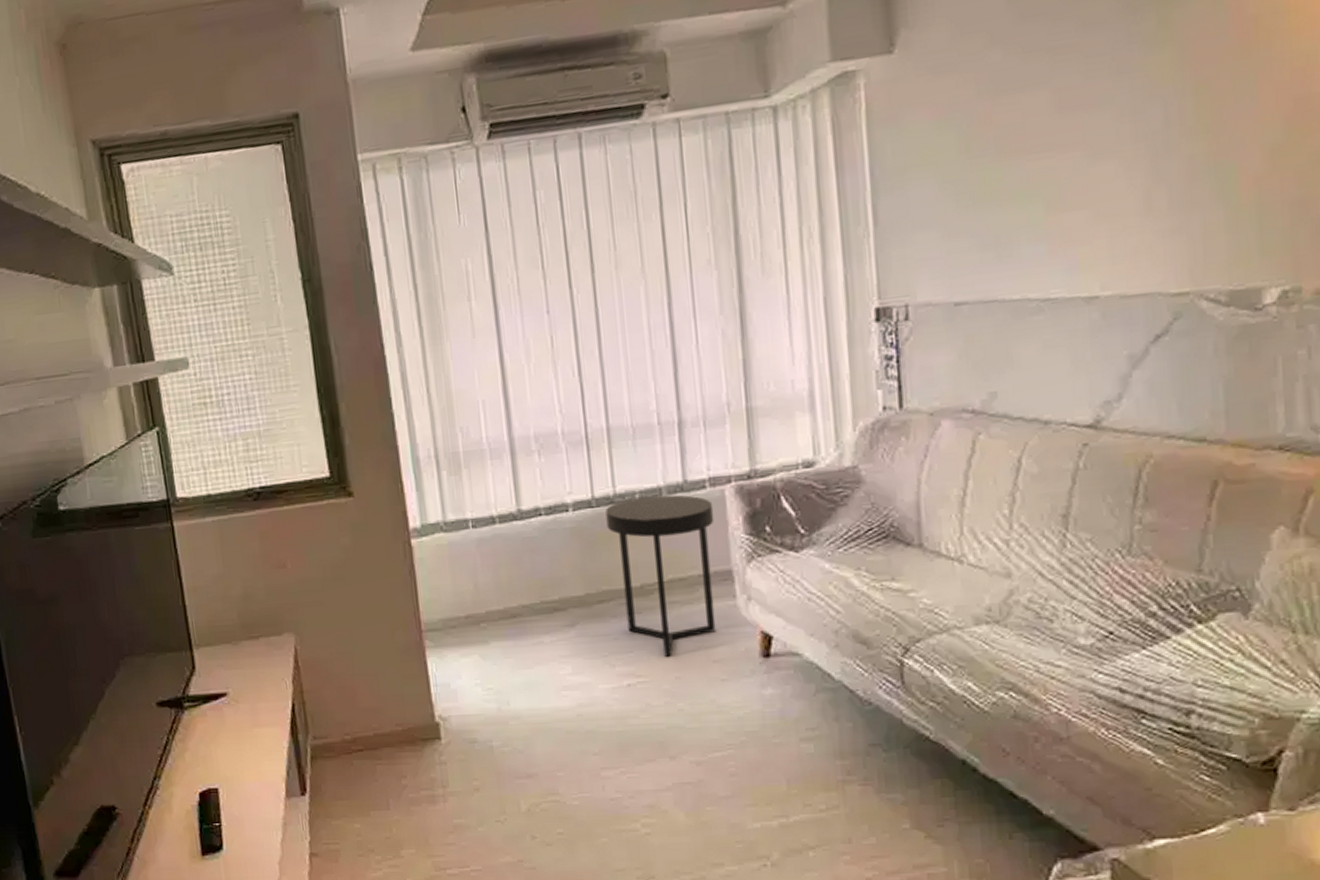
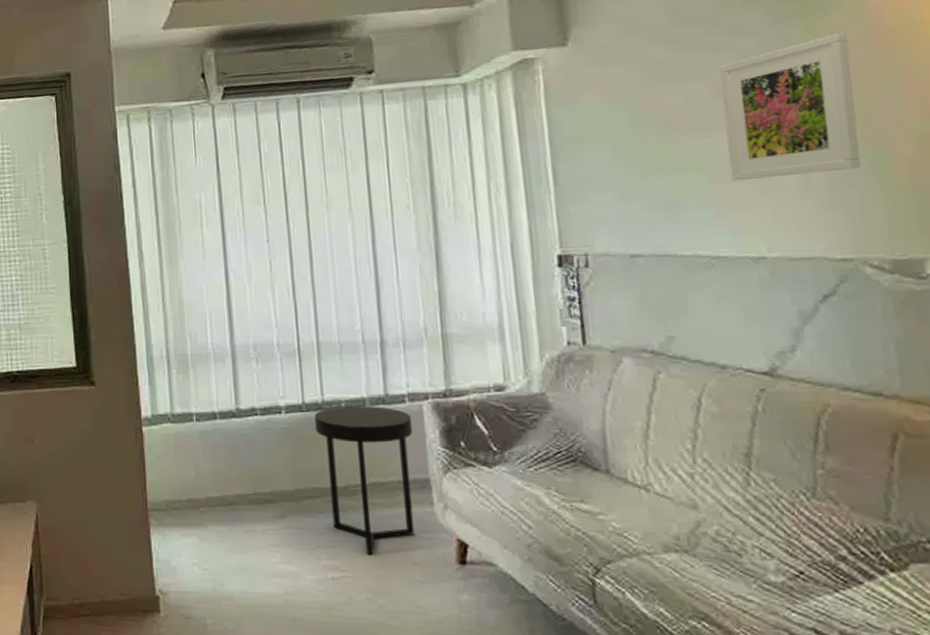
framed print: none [1062,24,1207,210] -> present [720,33,861,182]

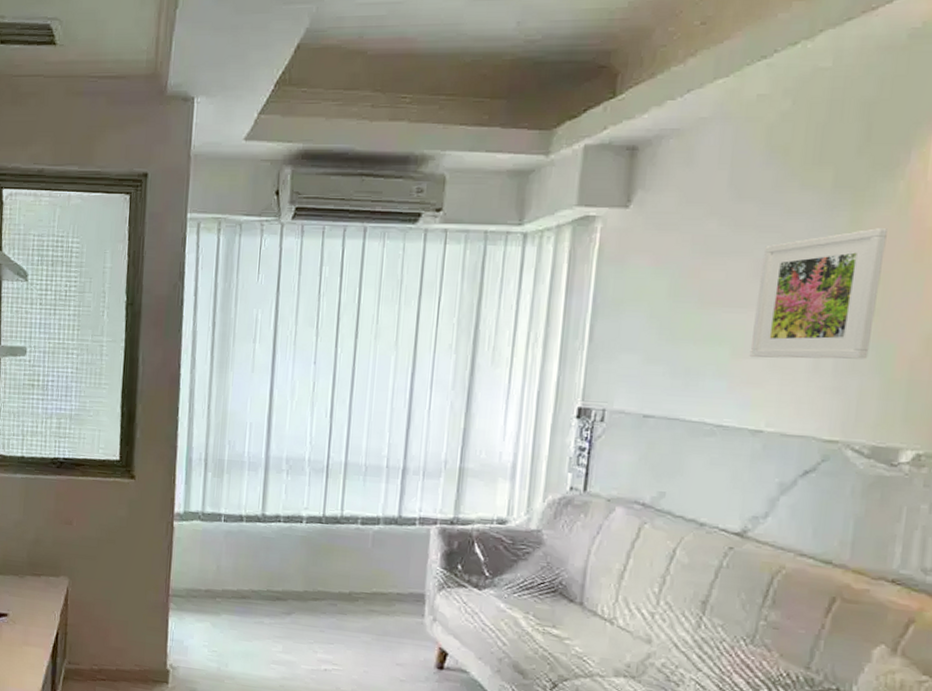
side table: present [314,406,415,555] -> none [331,522,419,654]

